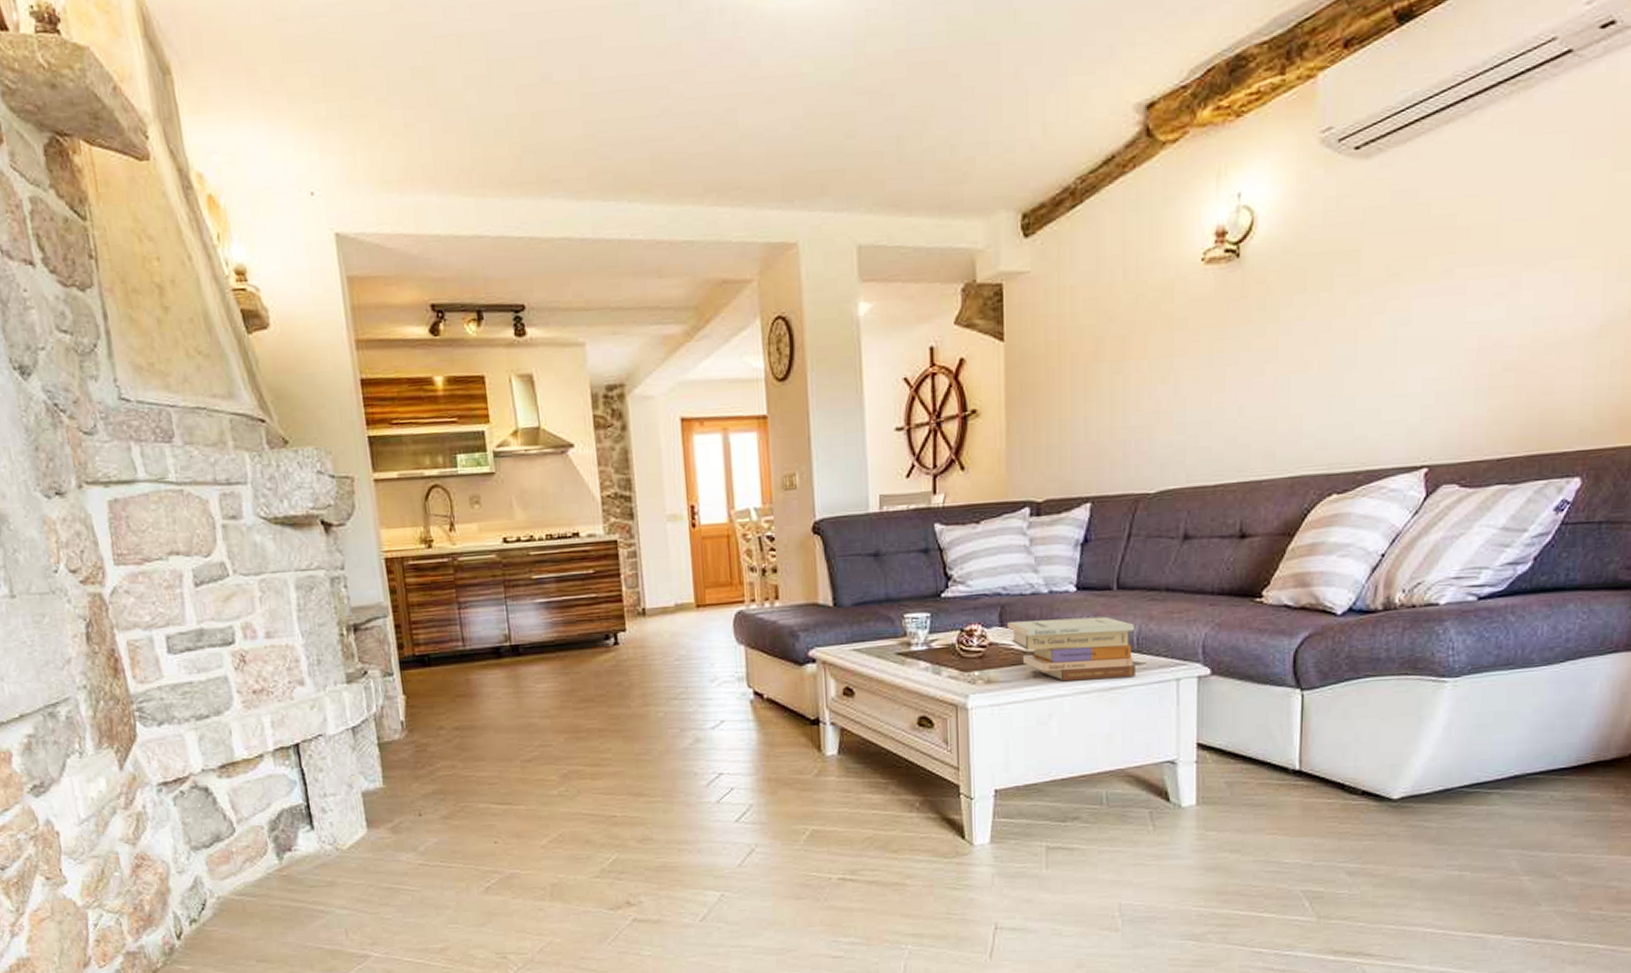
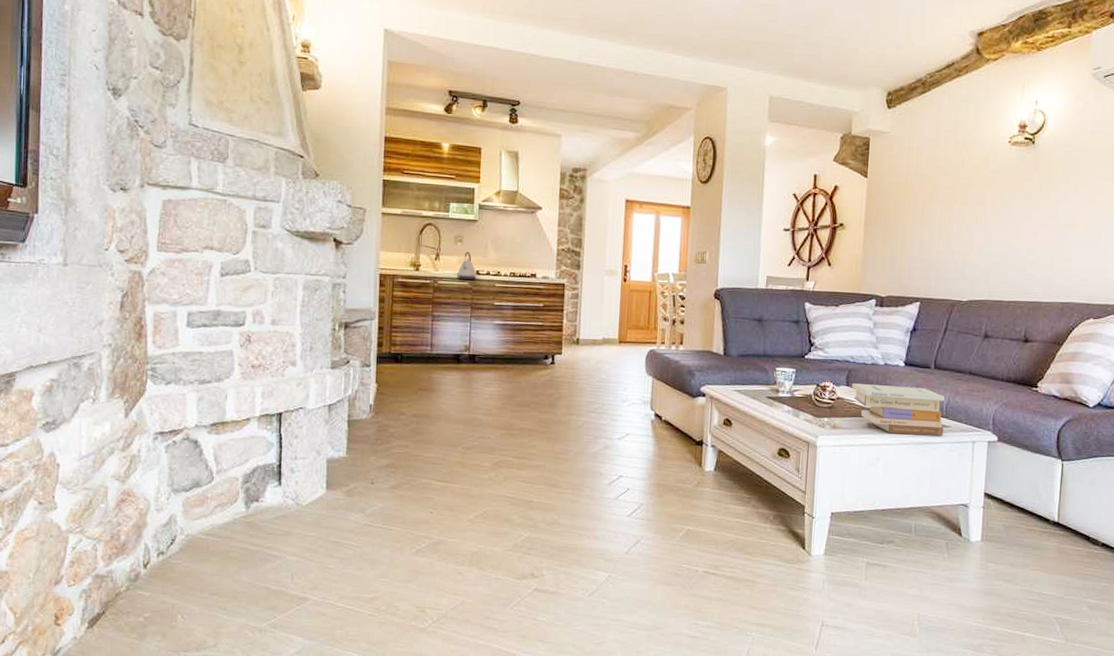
kettle: none [480,514,505,553] -> present [457,251,477,281]

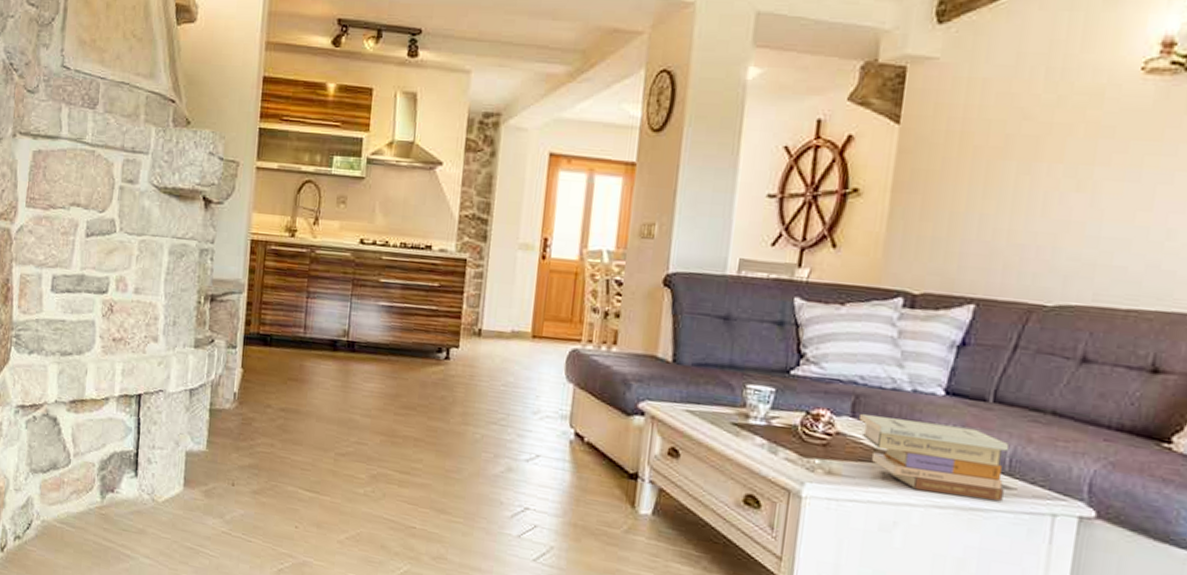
kettle: present [457,251,477,281] -> none [338,215,361,251]

